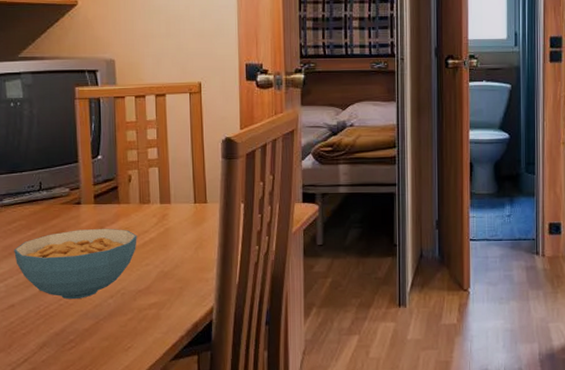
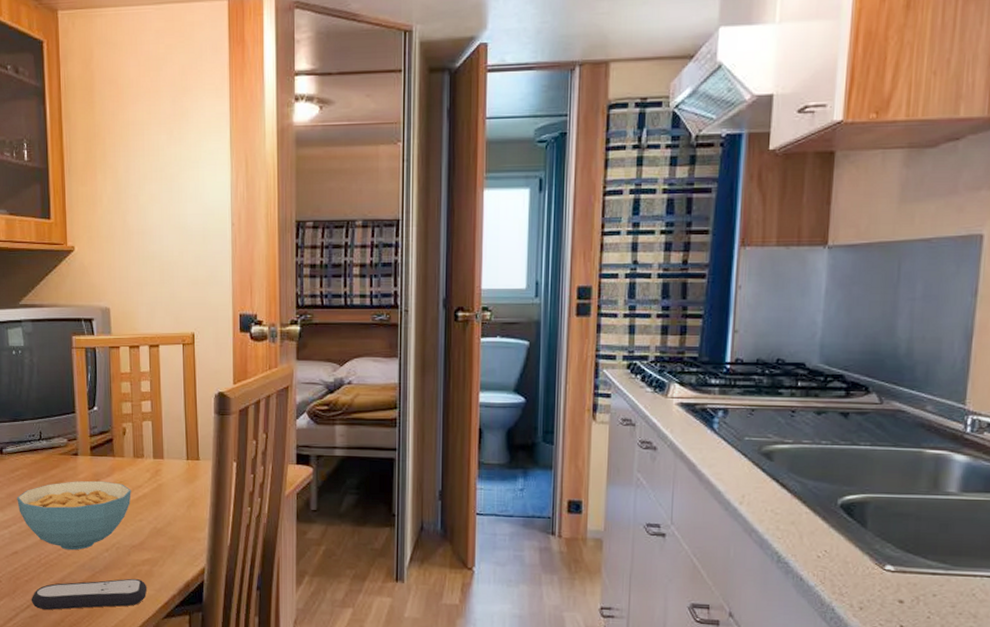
remote control: none [28,323,154,362] -> present [31,578,148,610]

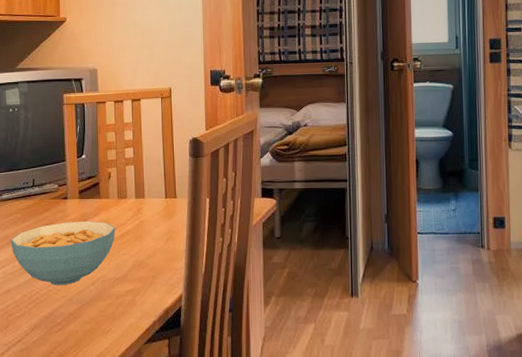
remote control: present [31,578,148,610] -> none [22,308,130,342]

